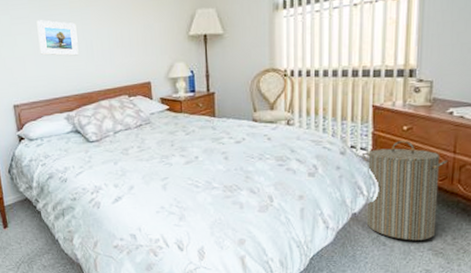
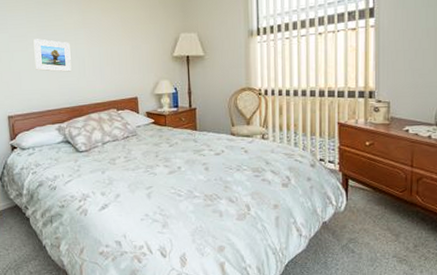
laundry hamper: present [361,140,449,241] -> none [329,154,407,248]

